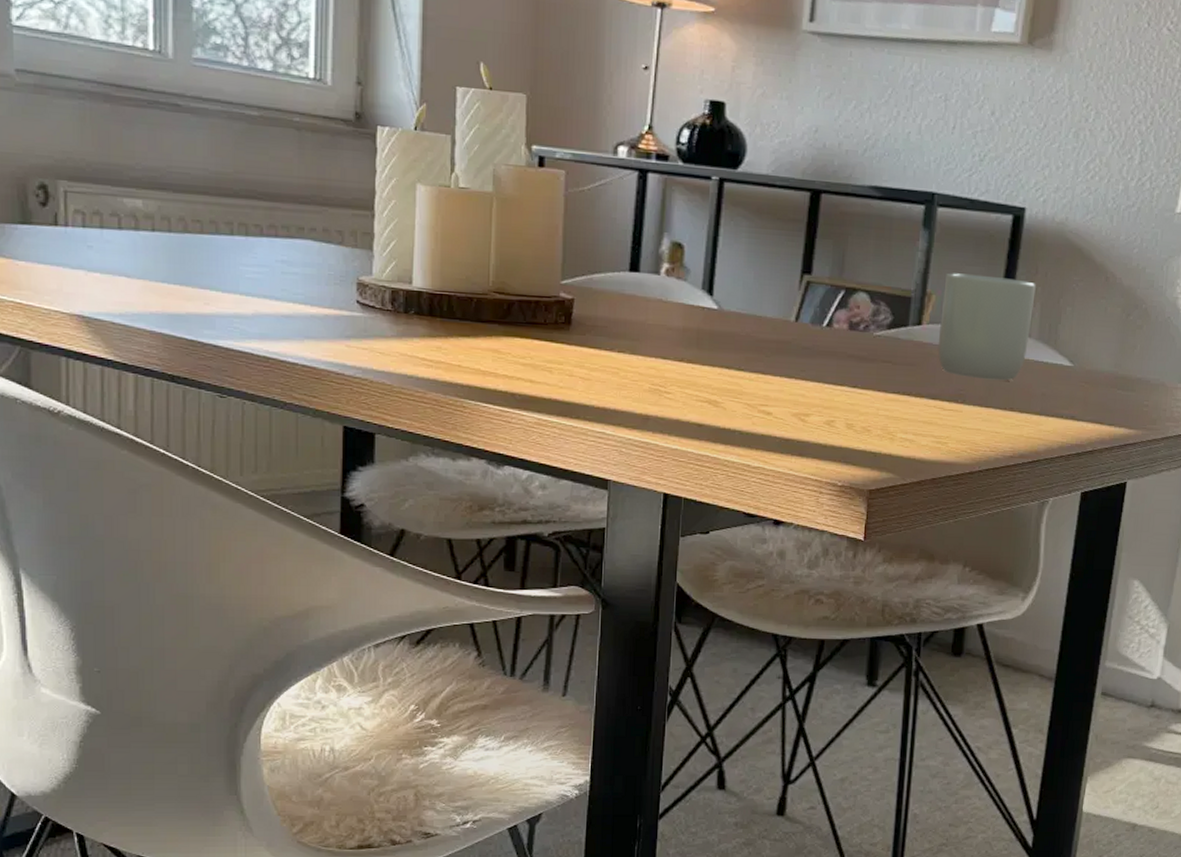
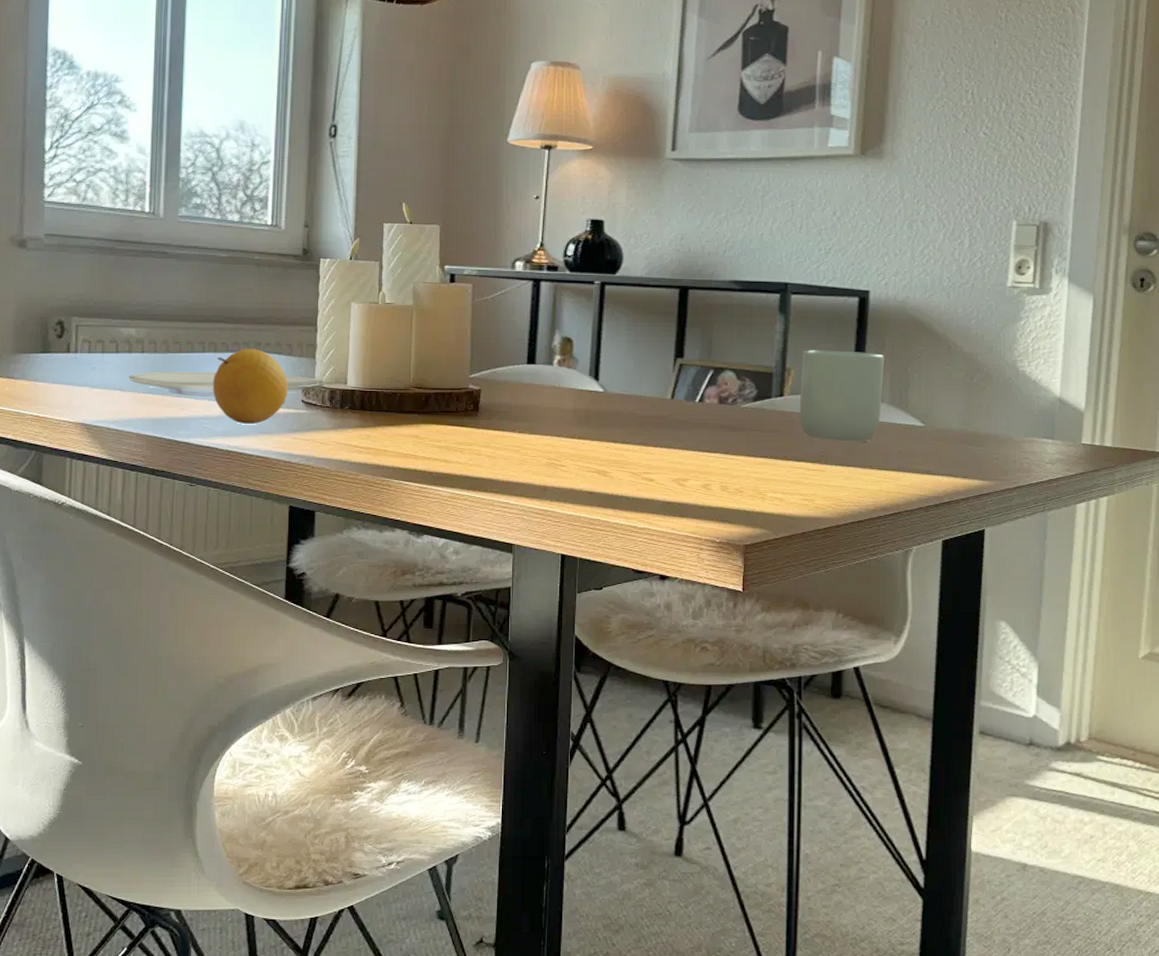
plate: none [137,256,384,292] -> present [129,371,324,398]
fruit: none [244,233,340,327] -> present [212,349,288,425]

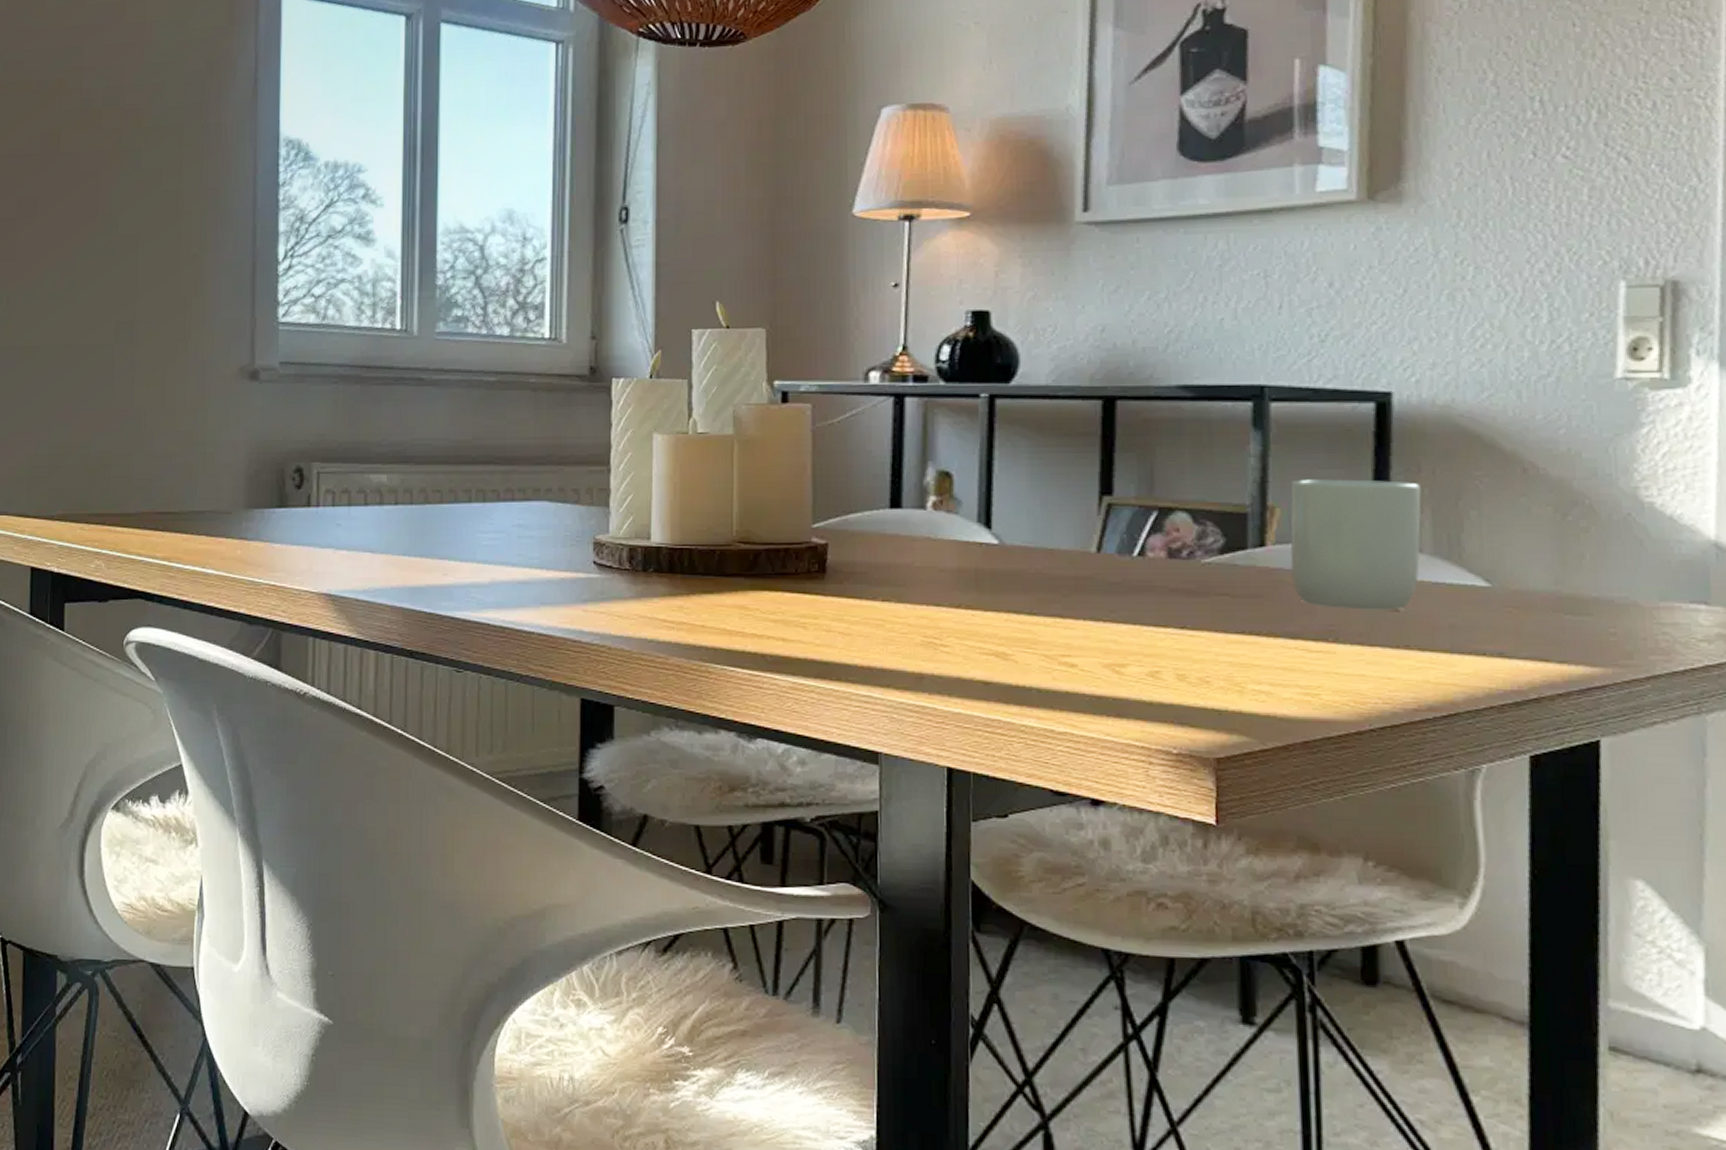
plate: present [129,371,324,398] -> none [380,526,622,560]
fruit: present [212,349,288,425] -> none [481,496,576,594]

